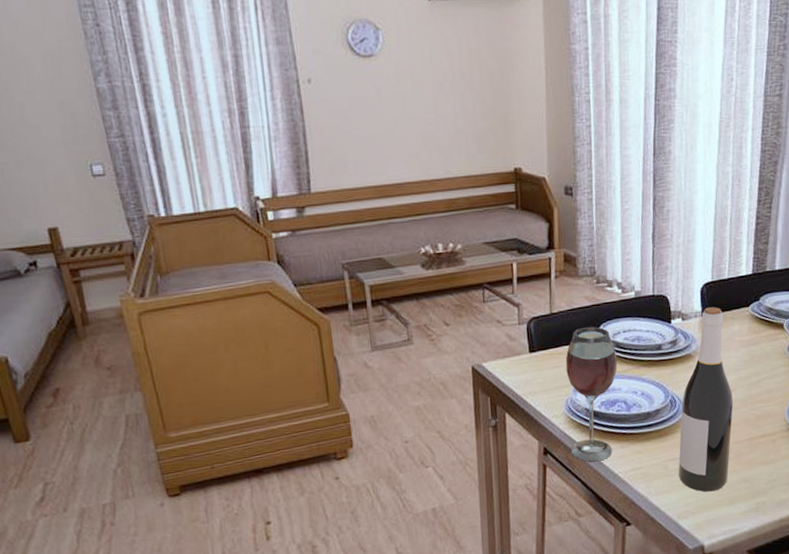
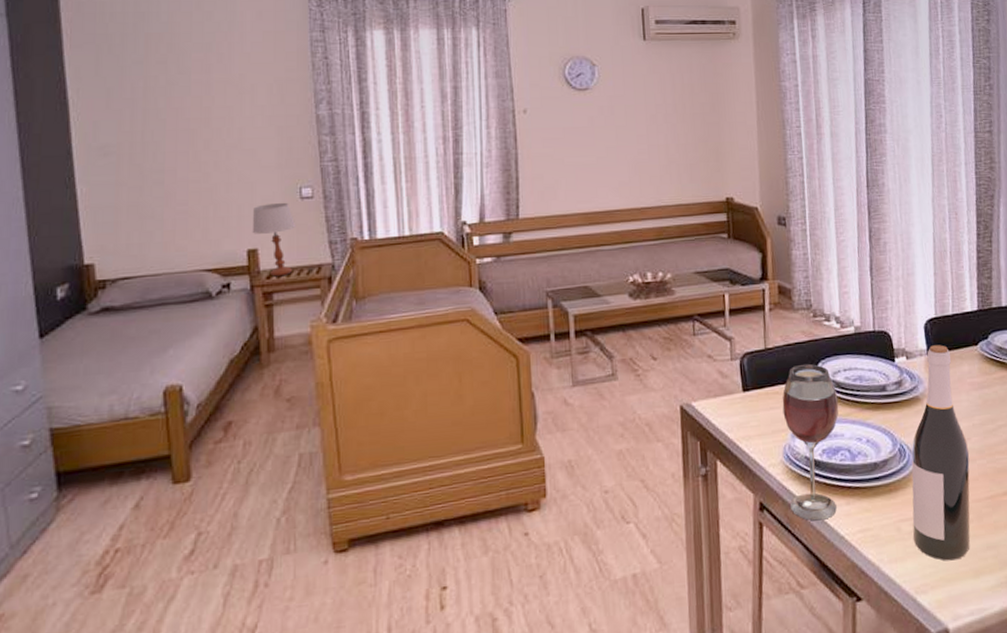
table lamp: none [47,180,95,255] -> present [252,202,296,277]

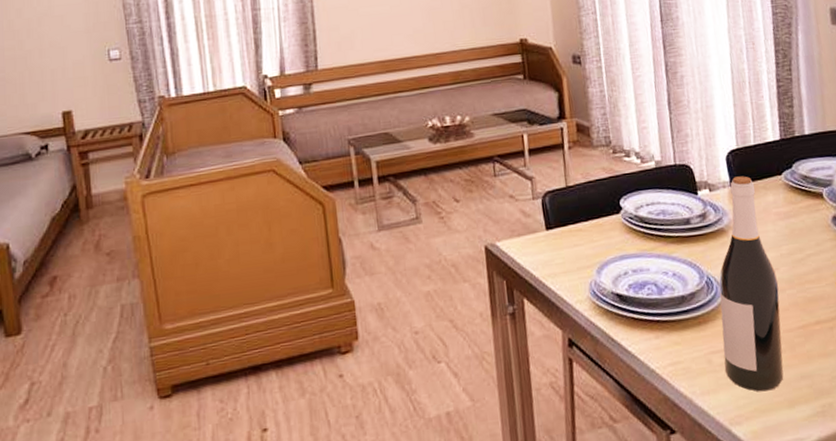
table lamp: present [252,202,296,277] -> none [65,65,107,137]
wineglass: present [782,364,839,521] -> none [585,200,646,355]

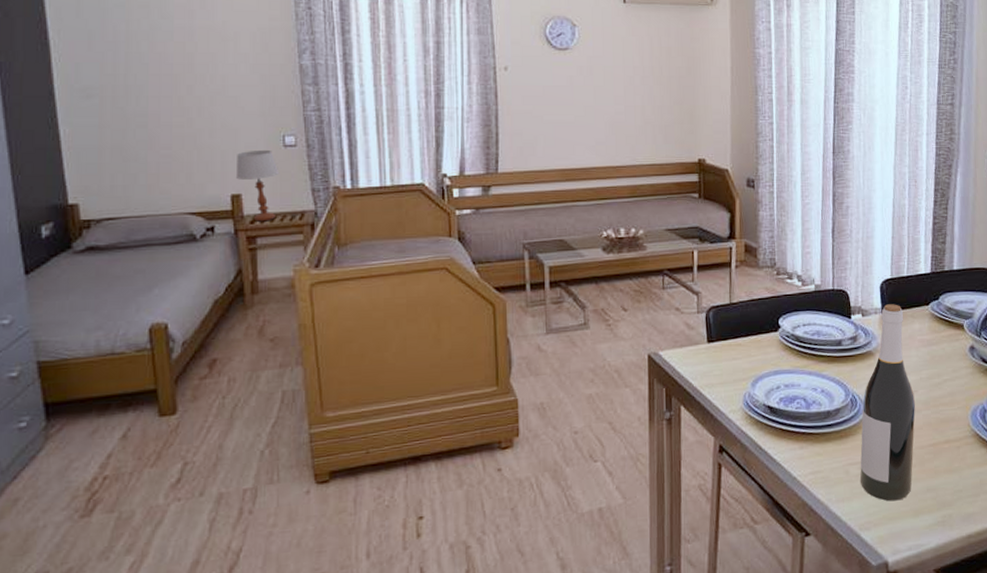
table lamp: none [65,65,107,137] -> present [235,149,280,222]

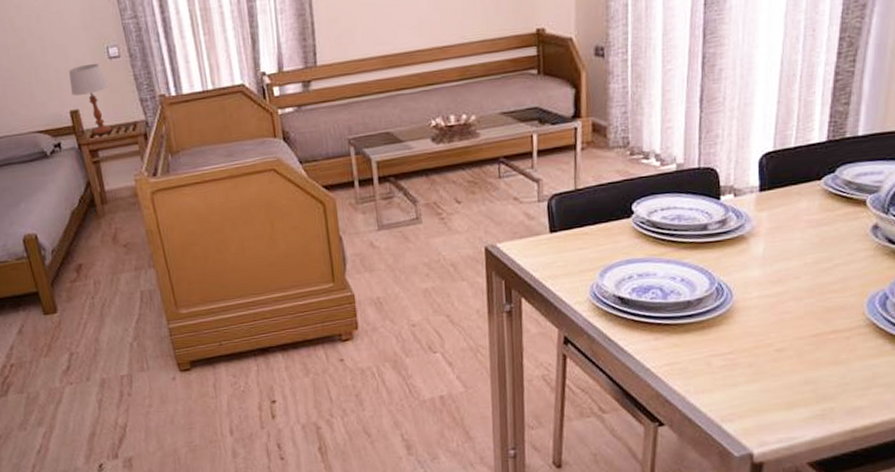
wine bottle: present [859,304,916,502] -> none [723,180,797,394]

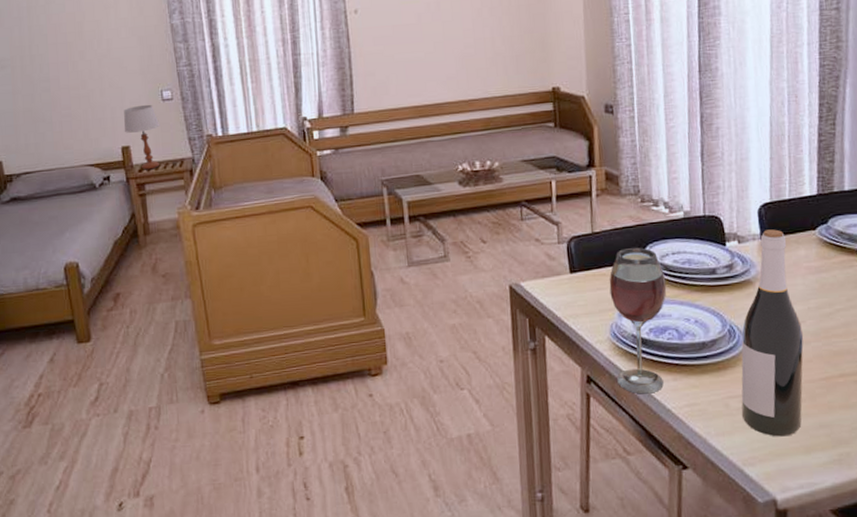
wineglass: none [591,204,653,354] -> present [609,248,667,394]
wine bottle: none [723,180,797,394] -> present [741,229,804,437]

